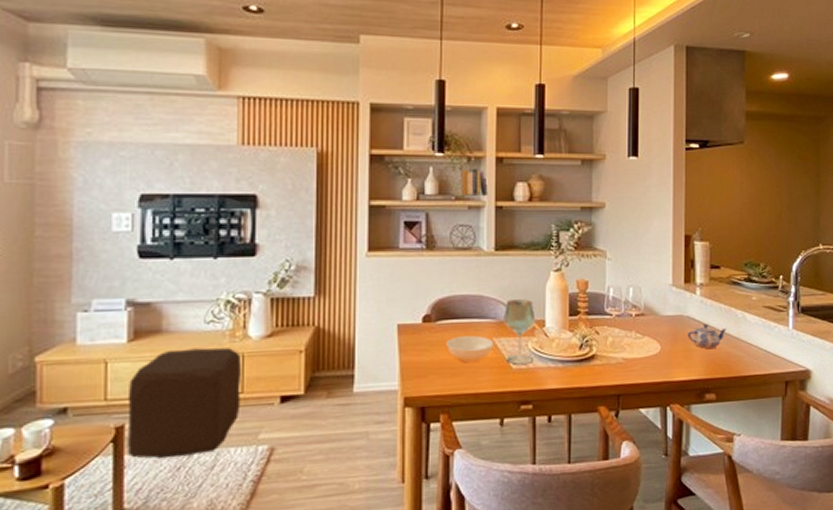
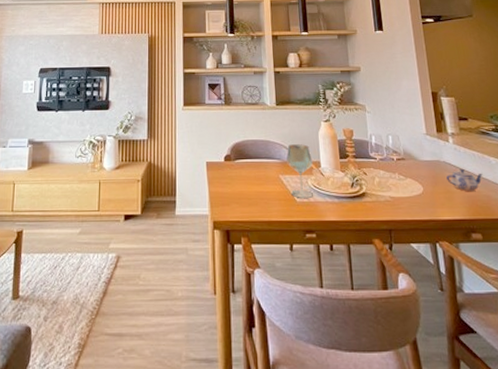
pouf: present [127,348,242,458] -> none [24,175,99,258]
bowl: present [446,335,493,363] -> none [243,172,280,195]
books: present [462,169,488,196] -> none [248,45,268,64]

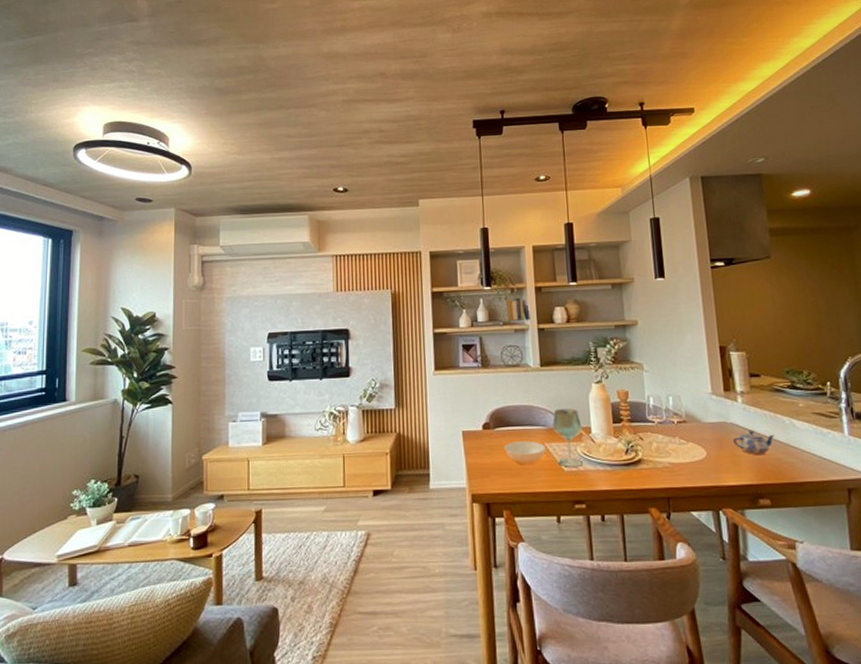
bowl: none [243,172,280,195] -> present [504,441,546,465]
books: none [248,45,268,64] -> present [507,298,530,321]

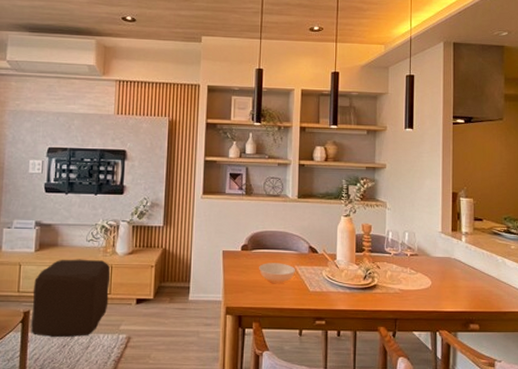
pouf: none [263,450,344,537] -> present [31,259,111,337]
books: present [507,298,530,321] -> none [273,135,293,156]
wine glass: present [553,408,583,468] -> none [304,237,329,289]
teapot: present [733,430,775,455] -> none [455,265,489,287]

